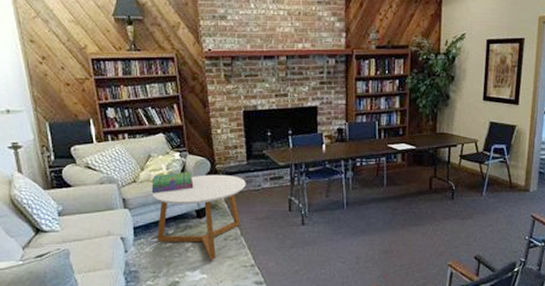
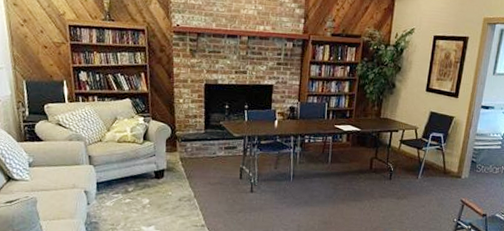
stack of books: present [151,172,194,193] -> none [115,135,155,153]
coffee table: present [153,174,246,260] -> none [116,139,203,218]

